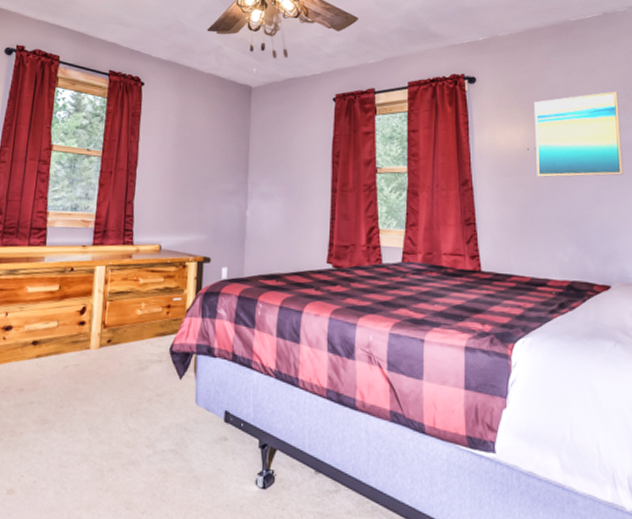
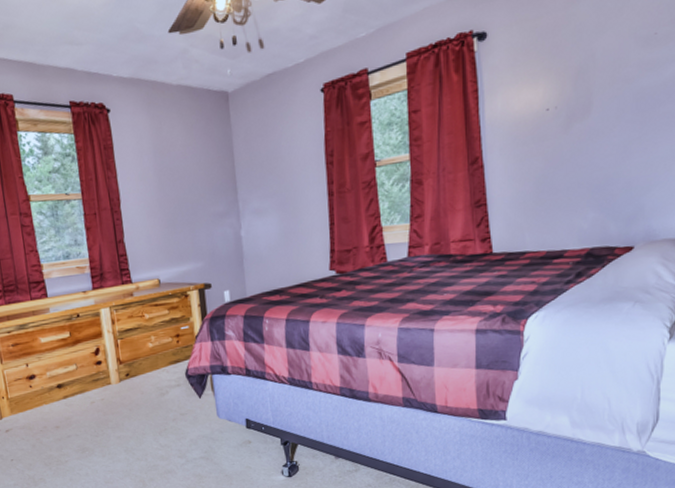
wall art: present [534,91,623,177] -> none [557,18,661,140]

